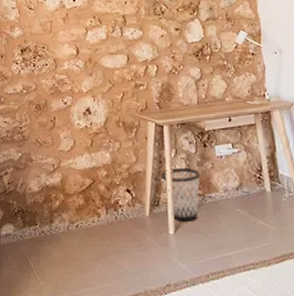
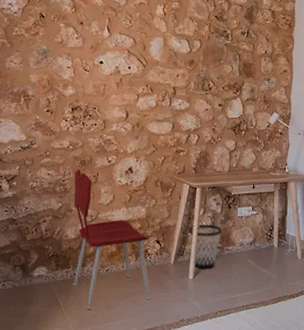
chair: none [31,114,129,273] -> present [73,169,151,310]

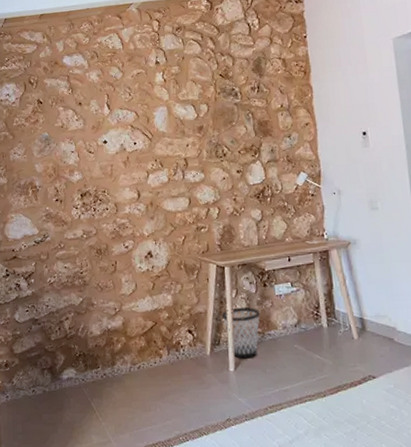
chair: present [73,169,151,310] -> none [92,259,190,413]

